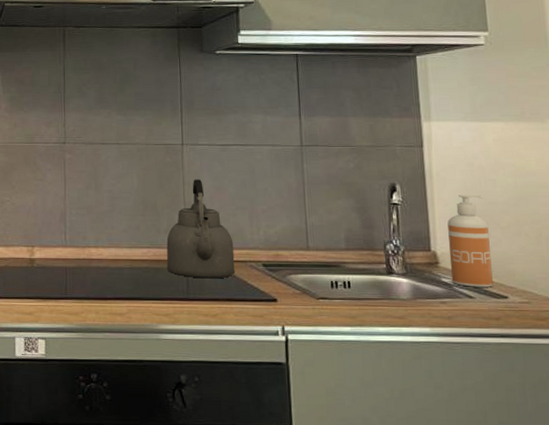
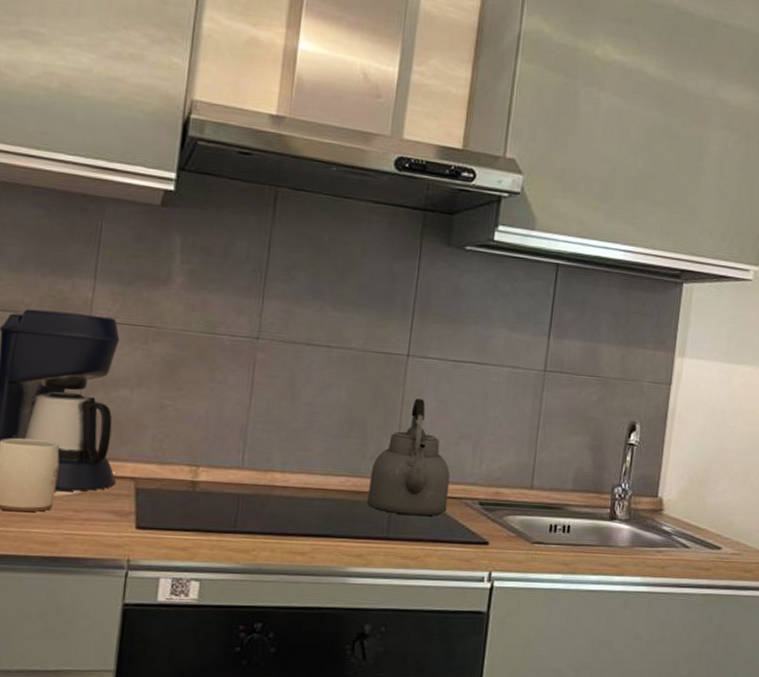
soap dispenser: present [447,194,493,287] -> none [671,439,719,538]

